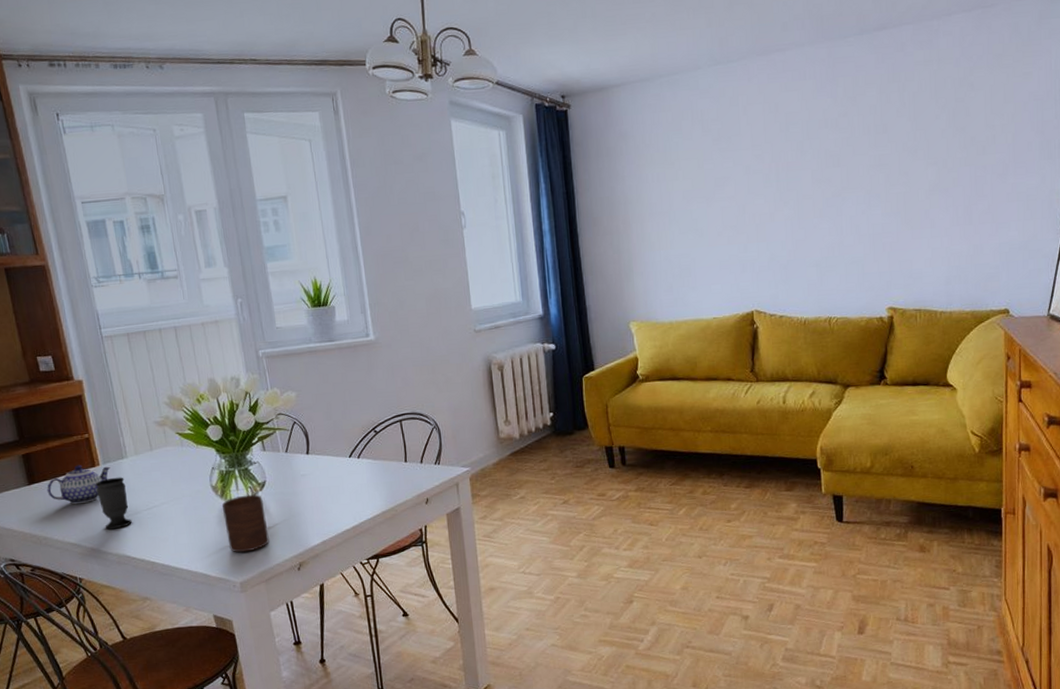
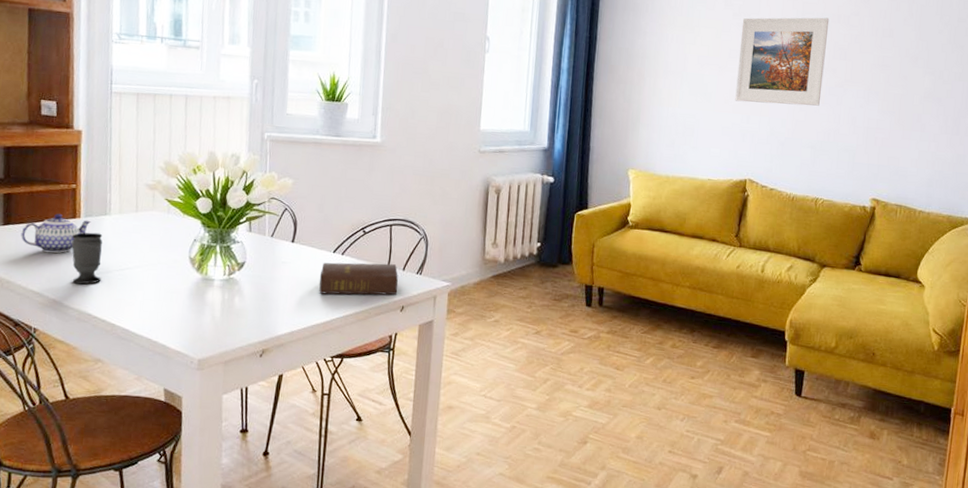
cup: present [222,494,269,553] -> none [195,272,239,330]
bible: none [340,459,420,500] -> present [319,262,398,295]
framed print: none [723,125,819,232] -> present [735,17,830,106]

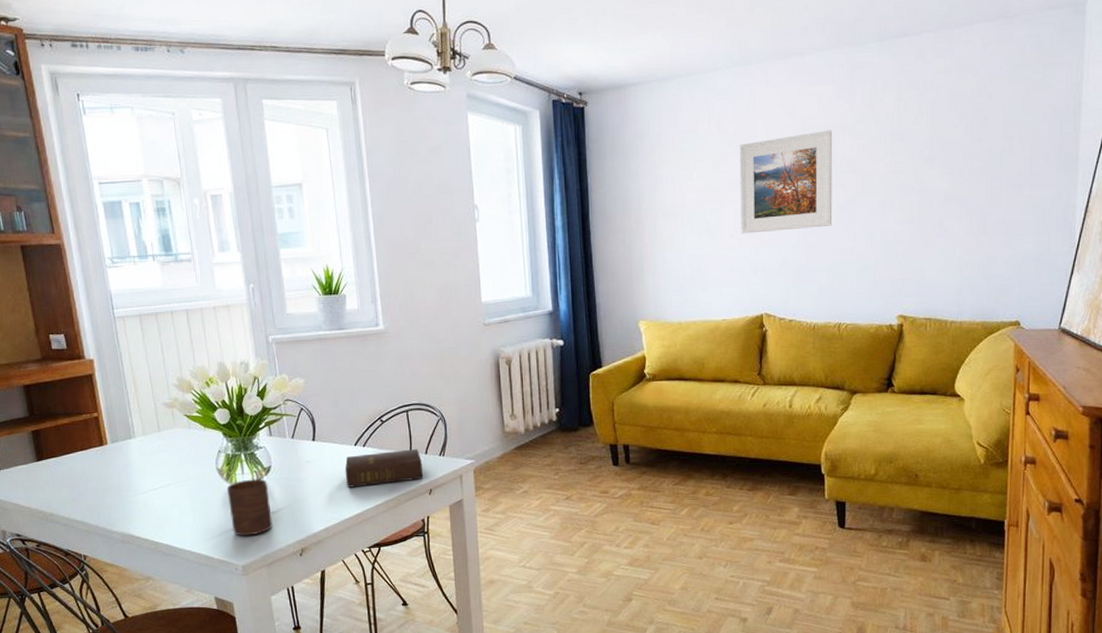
teapot: present [21,213,91,254] -> none [55,443,118,483]
cup: present [71,232,103,285] -> none [102,456,138,508]
cup: none [195,272,239,330] -> present [227,478,273,536]

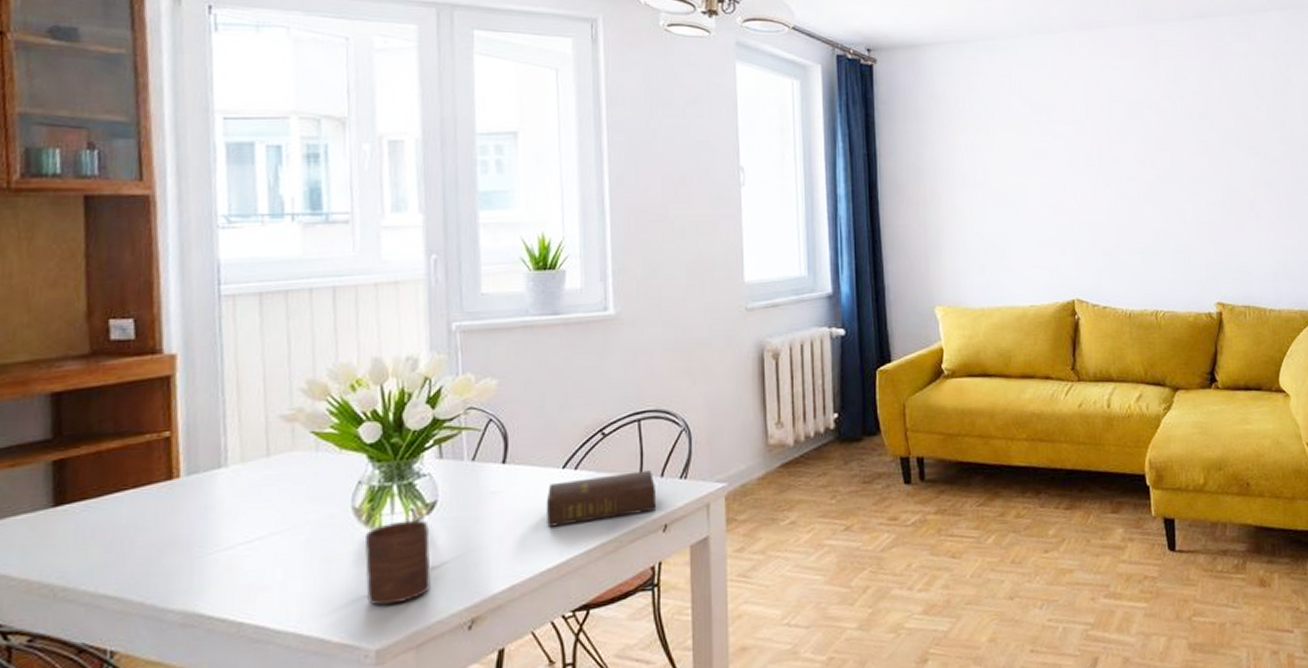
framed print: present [739,130,833,234] -> none [1043,105,1143,210]

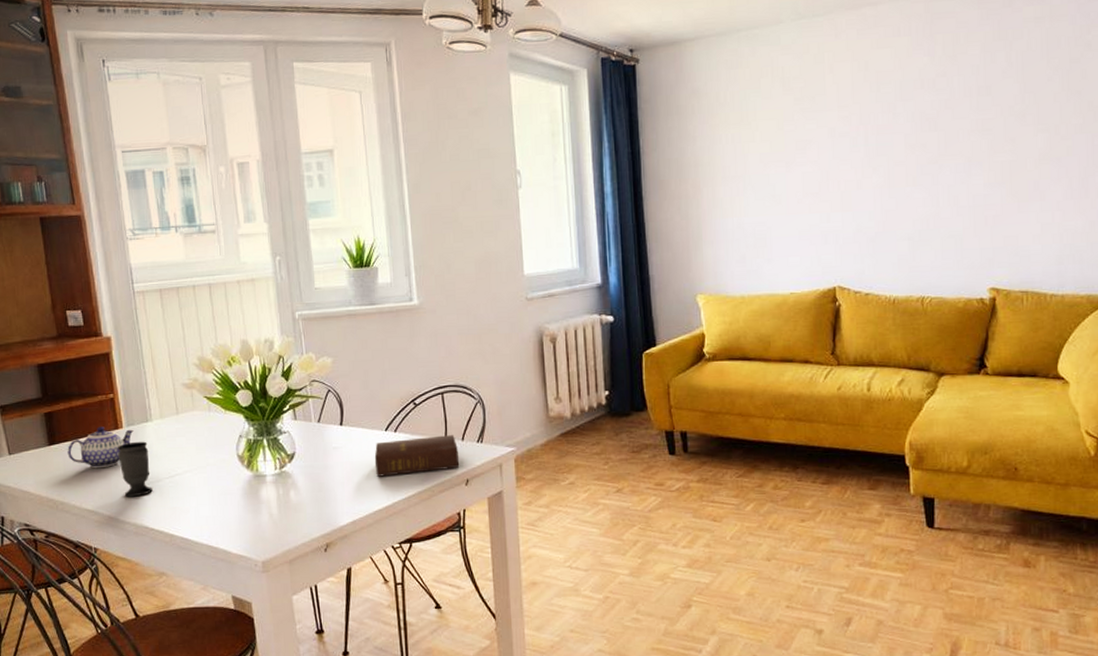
teapot: none [83,477,197,537] -> present [67,426,134,469]
cup: none [166,494,218,574] -> present [117,441,153,497]
cup: present [365,519,431,606] -> none [248,466,296,529]

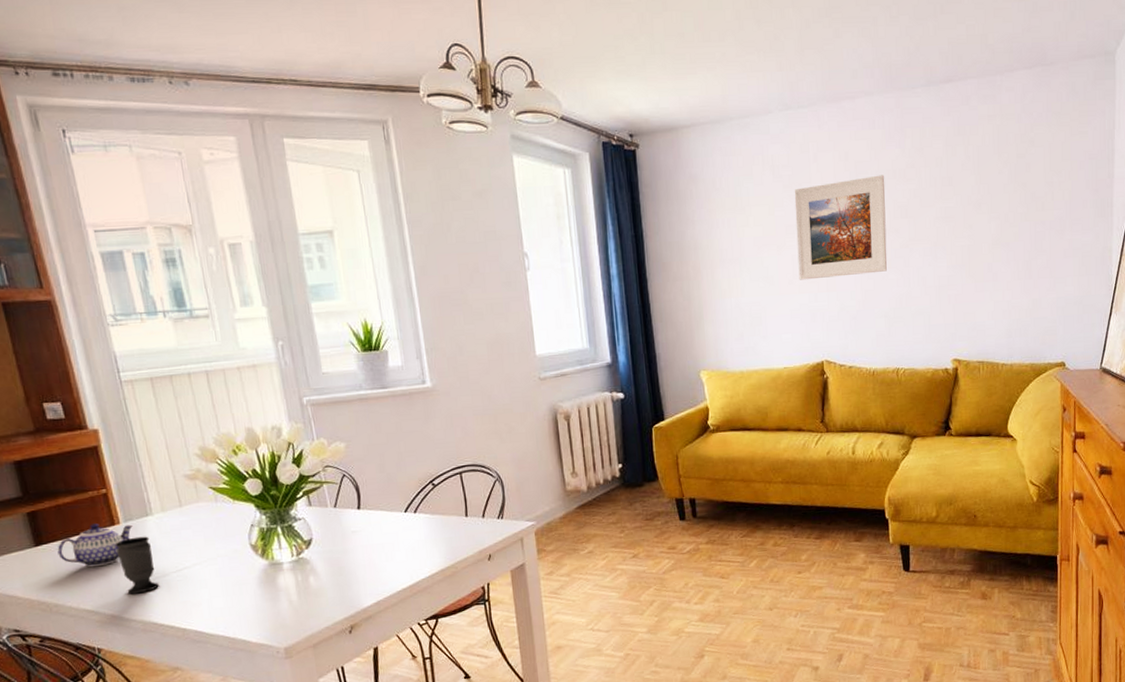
bible: present [374,435,460,477] -> none [395,513,482,558]
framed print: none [806,85,913,199] -> present [794,175,888,280]

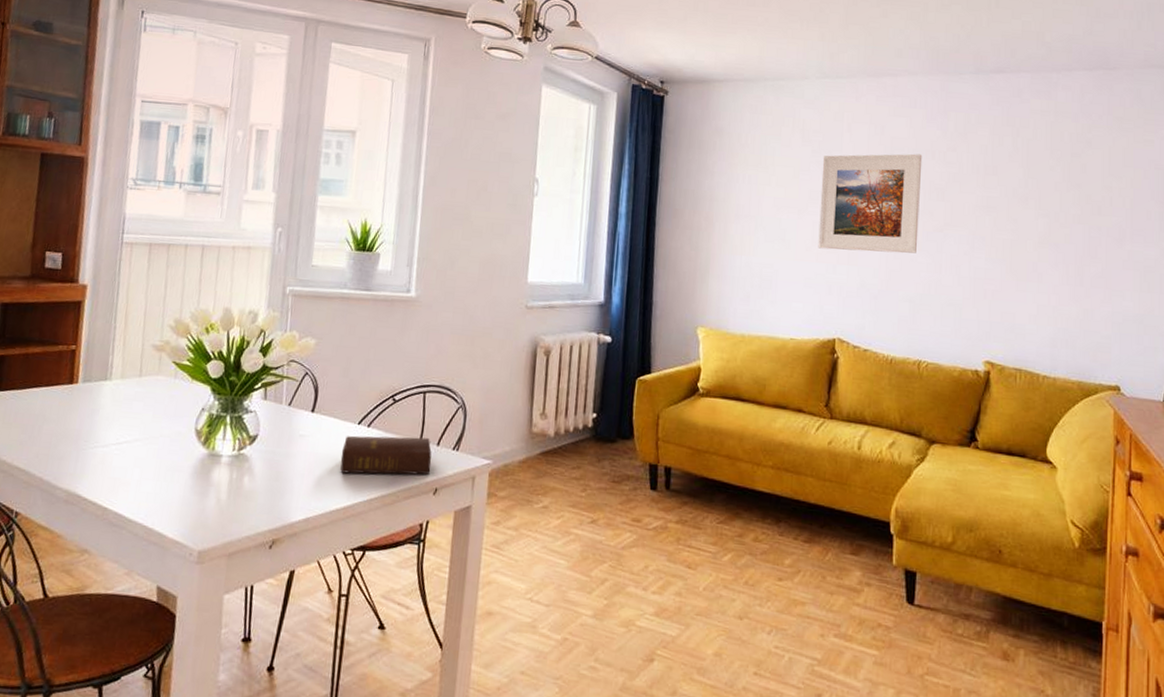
teapot: present [57,523,133,568] -> none [10,378,89,424]
cup: present [115,536,159,594] -> none [62,399,101,461]
bible: none [395,513,482,558] -> present [340,435,432,475]

